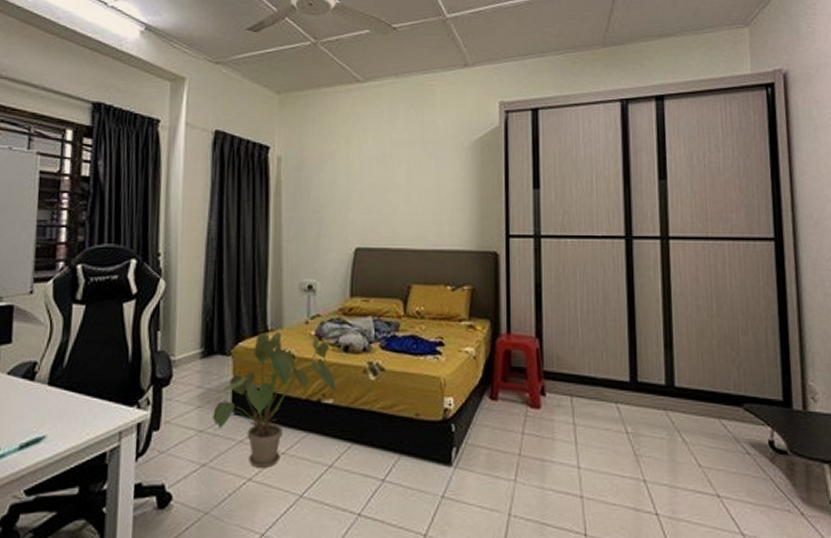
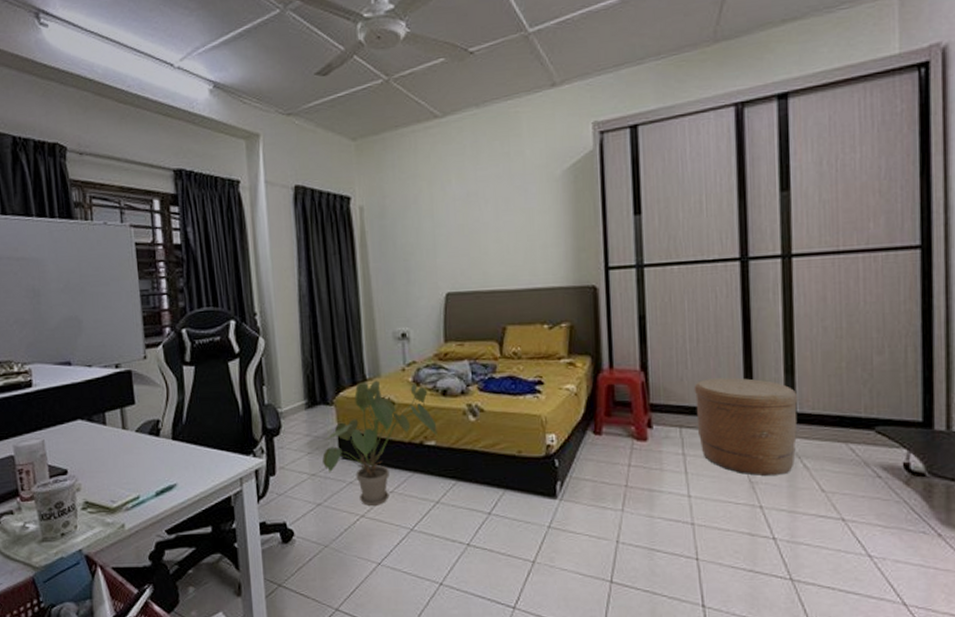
basket: none [584,349,677,448] -> present [694,377,799,476]

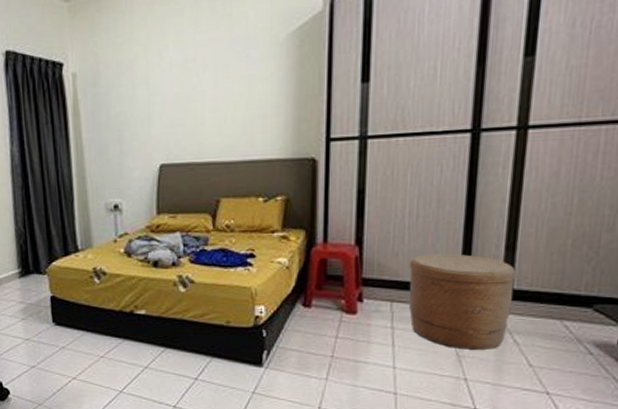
house plant: present [322,380,438,505] -> none [36,251,148,369]

